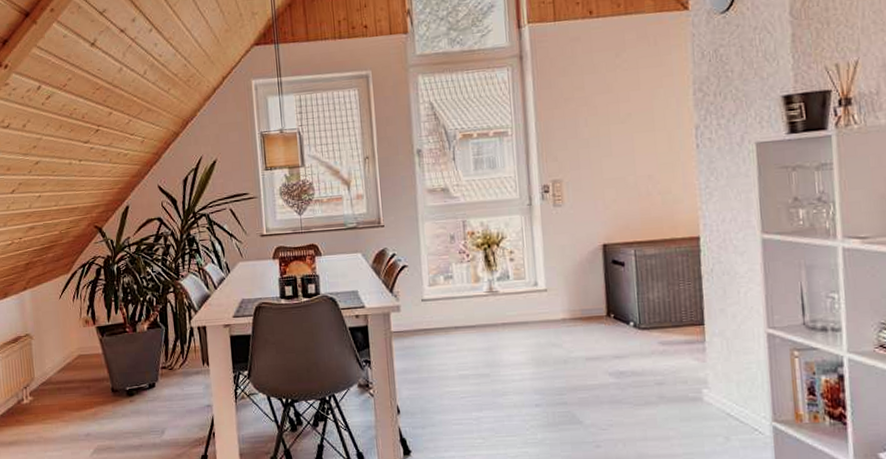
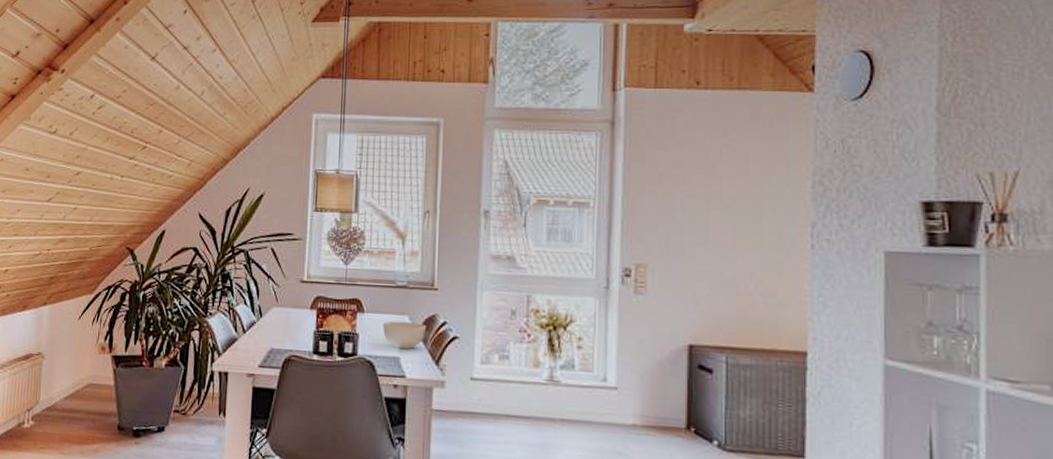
bowl: none [340,258,379,284] -> present [383,321,427,350]

